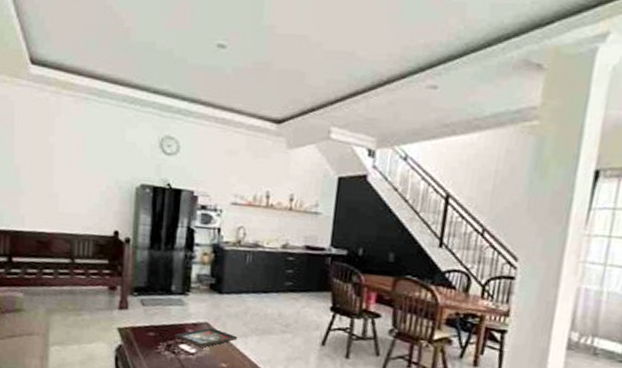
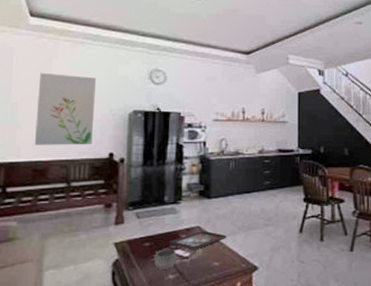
wall art: none [38,132,102,219] -> present [34,72,97,145]
bowl: none [158,341,182,364] -> present [154,249,177,270]

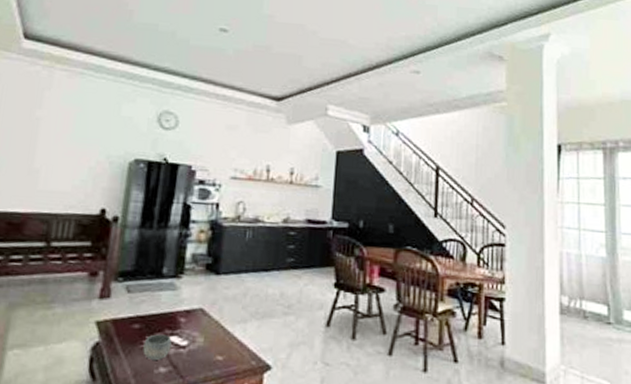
wall art: present [34,72,97,145] -> none [12,106,95,197]
decorative tray: present [169,230,227,251] -> none [163,313,236,340]

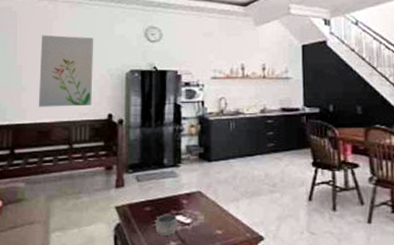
wall art: none [12,106,95,197] -> present [38,35,94,107]

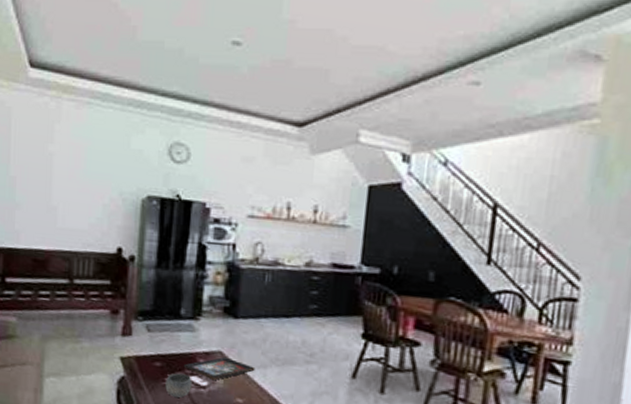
wall art: present [38,35,94,107] -> none [34,140,105,235]
decorative tray: none [169,195,230,218] -> present [183,356,255,381]

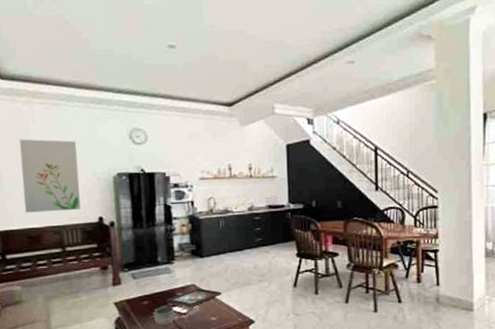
wall art: none [34,140,105,235] -> present [19,139,81,213]

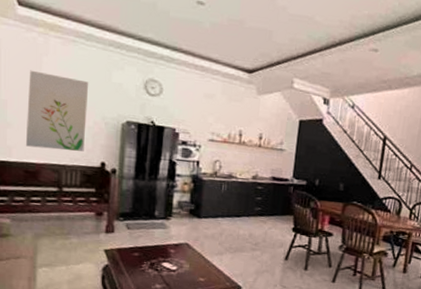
bowl: present [154,306,175,326] -> none [142,260,164,280]
decorative tray: present [166,288,222,308] -> none [157,247,214,266]

